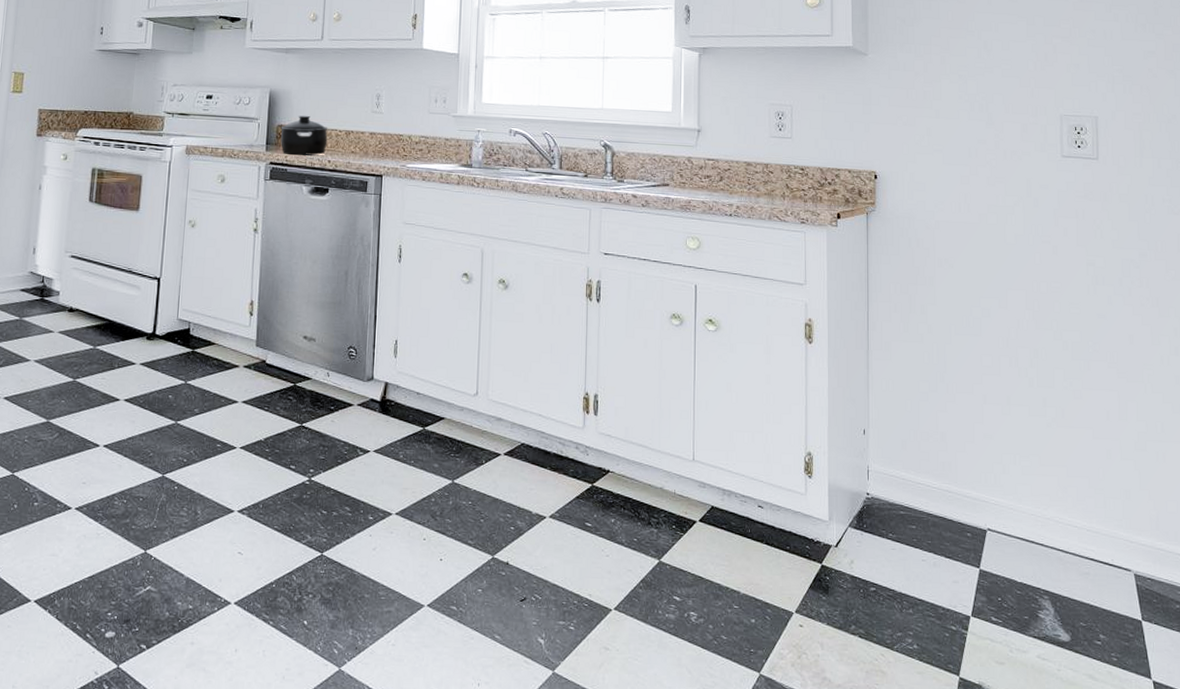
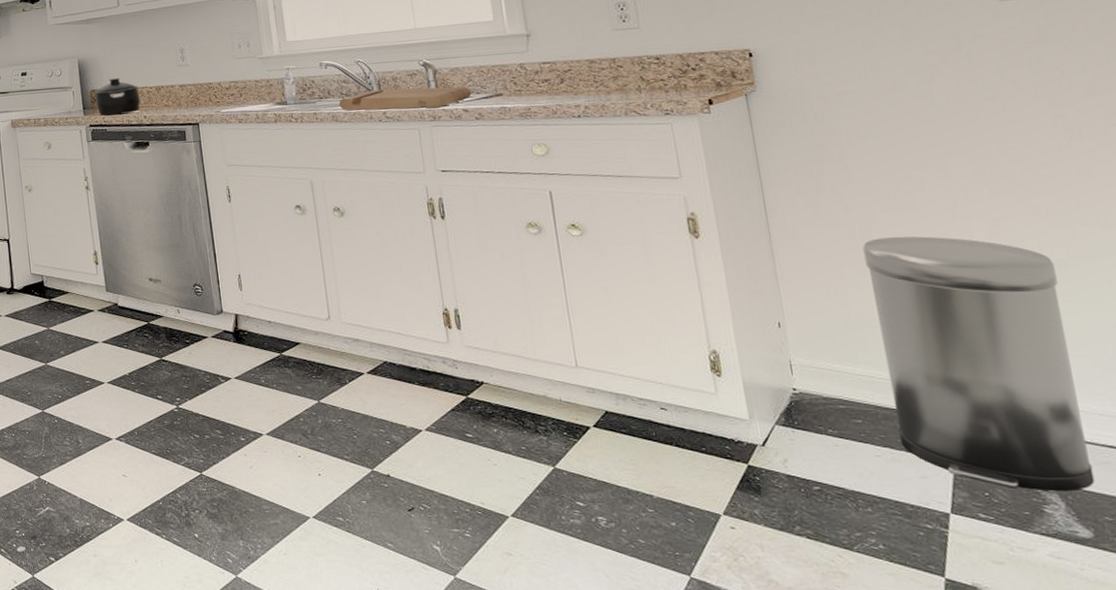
cutting board: none [520,163,642,191] -> present [338,86,472,111]
pedal bin: none [937,357,1077,599] -> present [863,236,1095,492]

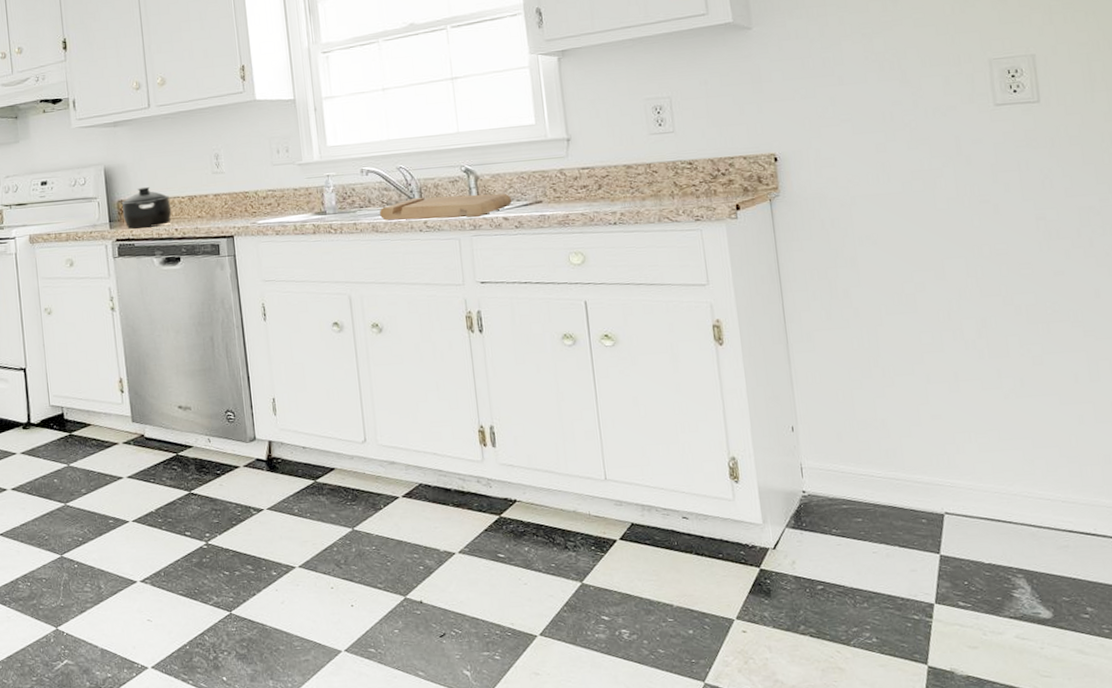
pedal bin: present [863,236,1095,492] -> none [869,337,1056,577]

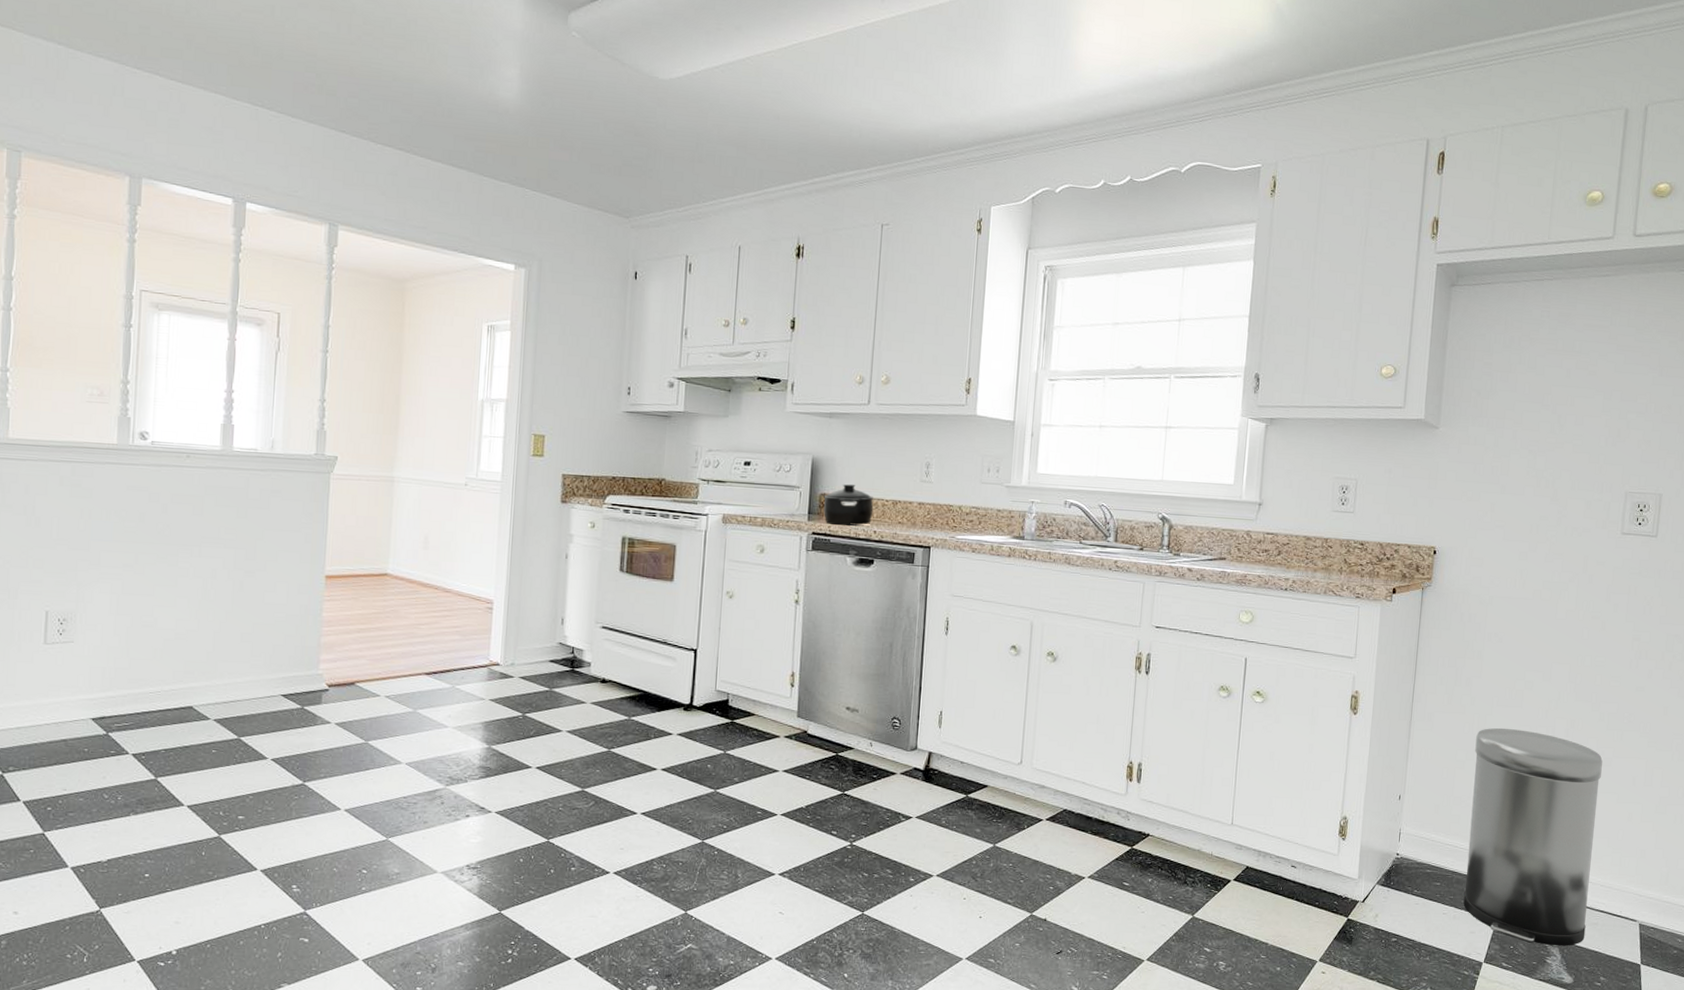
cutting board: present [379,193,512,221] -> none [1074,536,1199,565]
pedal bin: none [869,337,1056,577] -> present [1463,728,1603,946]

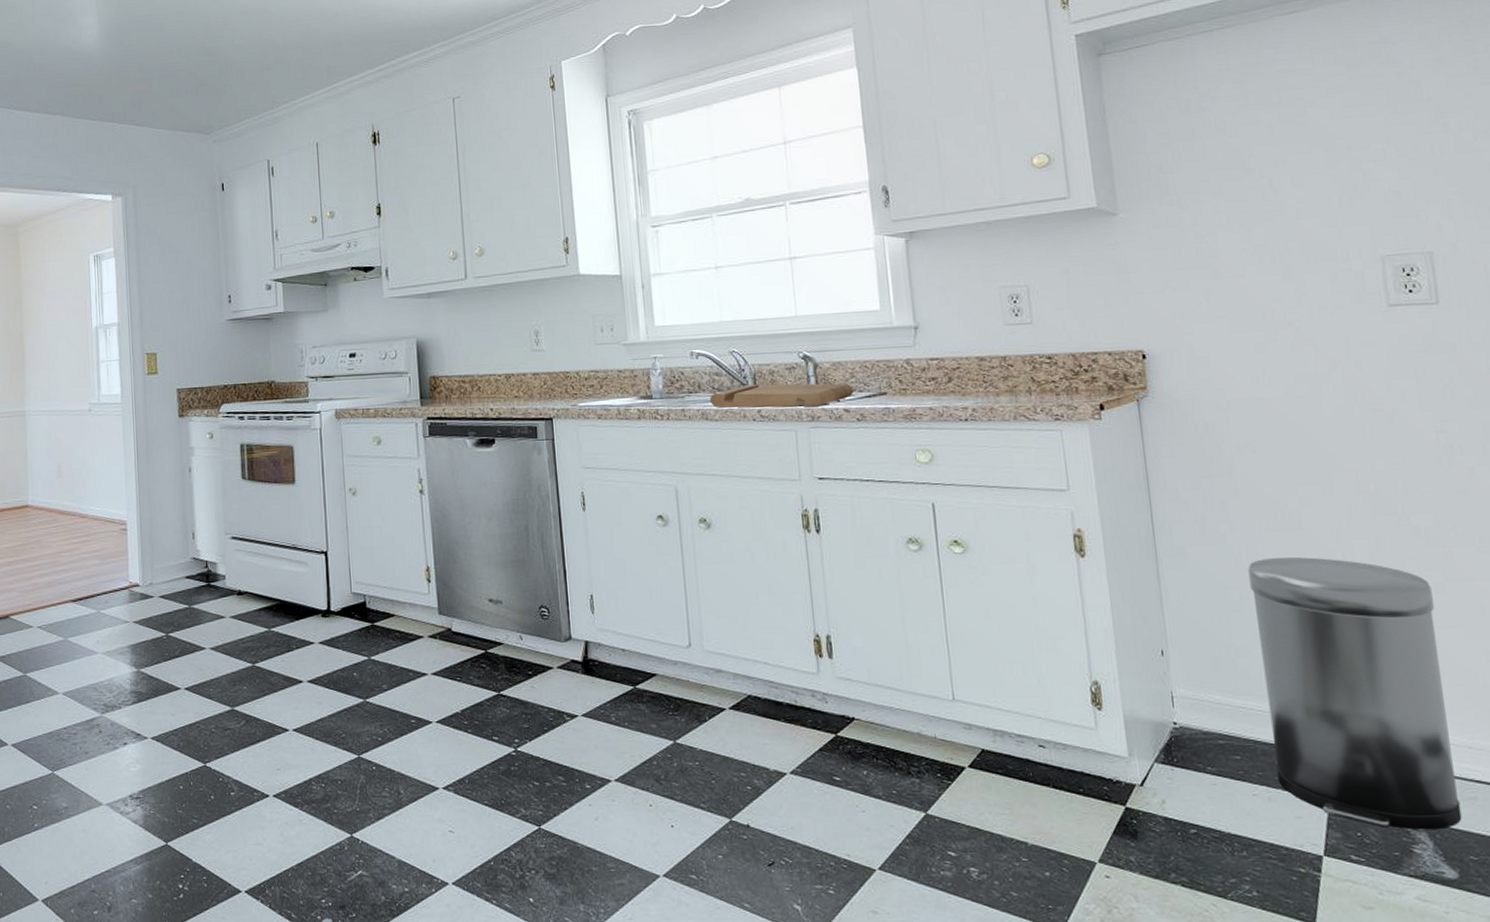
saucepan: present [823,483,874,526] -> none [433,362,487,407]
cutting board: none [1074,536,1199,565] -> present [709,383,854,409]

